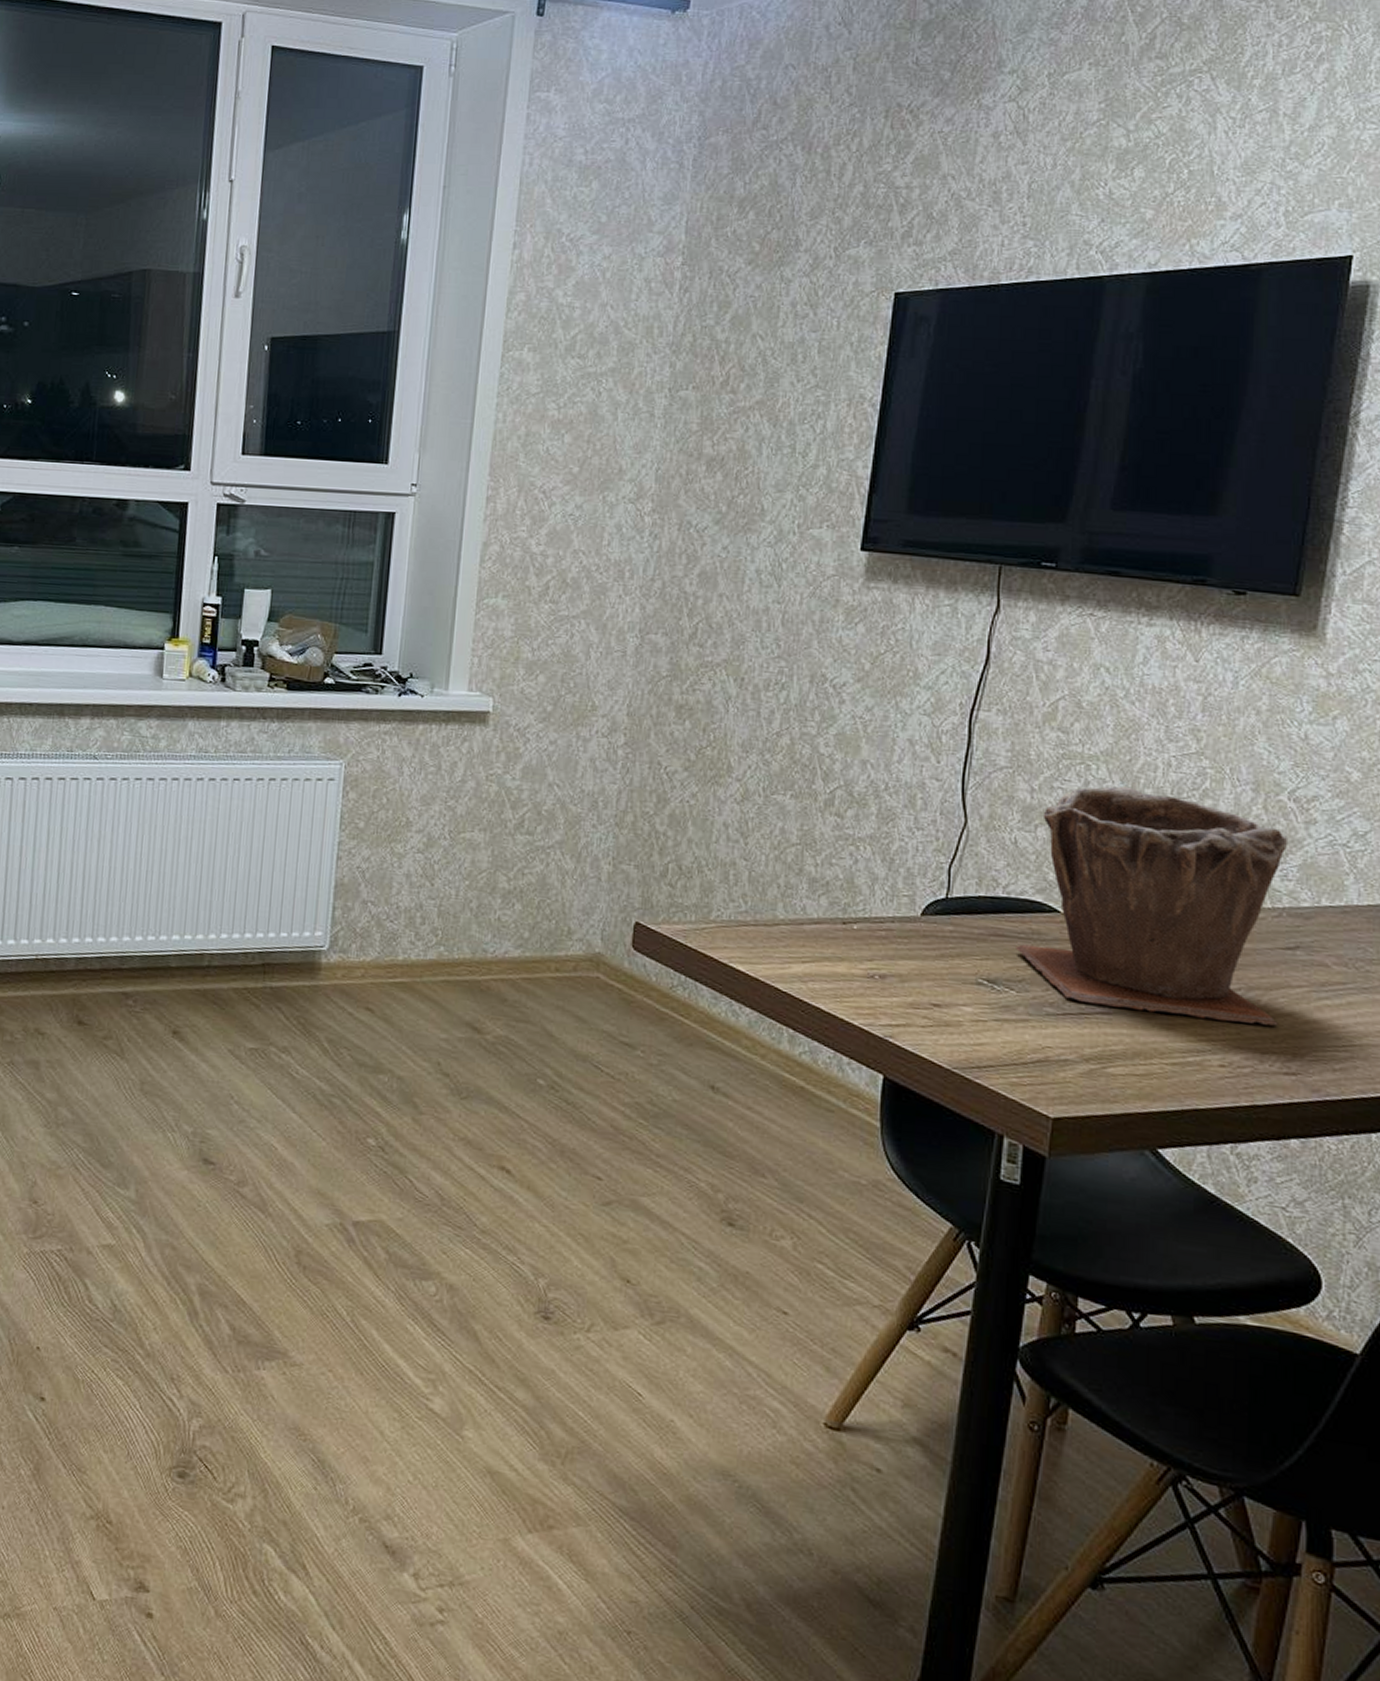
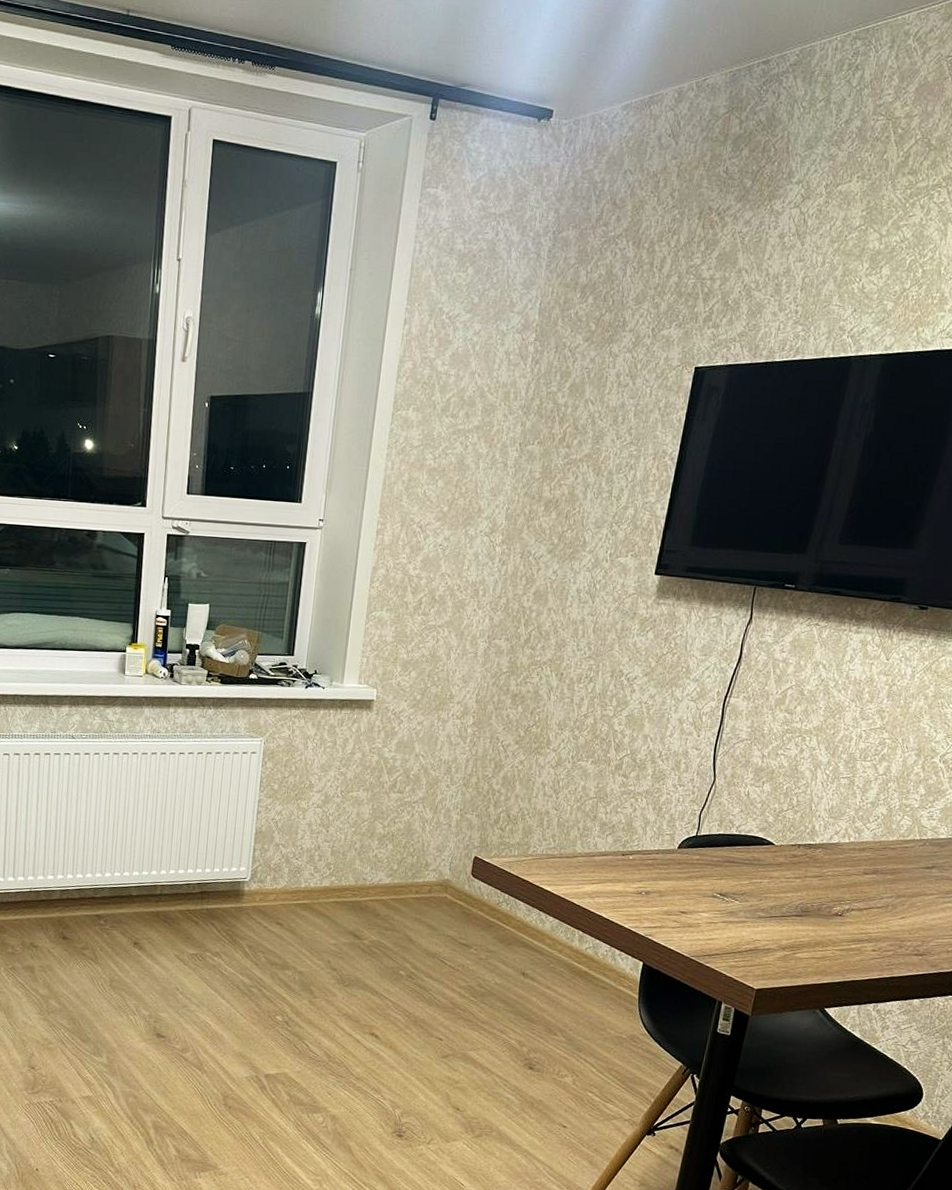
plant pot: present [1016,786,1289,1026] -> none [741,752,937,922]

